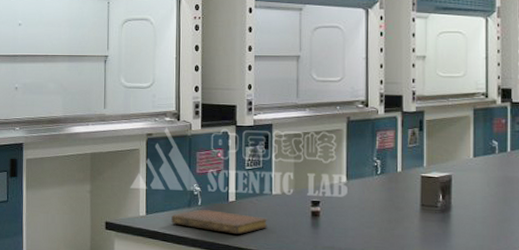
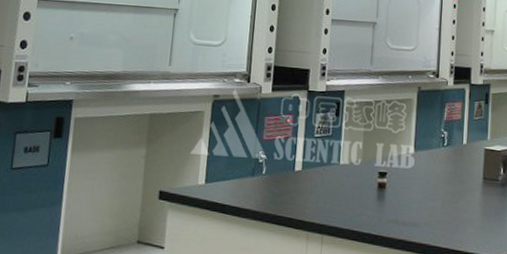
notebook: present [171,210,267,235] -> none [232,179,333,207]

